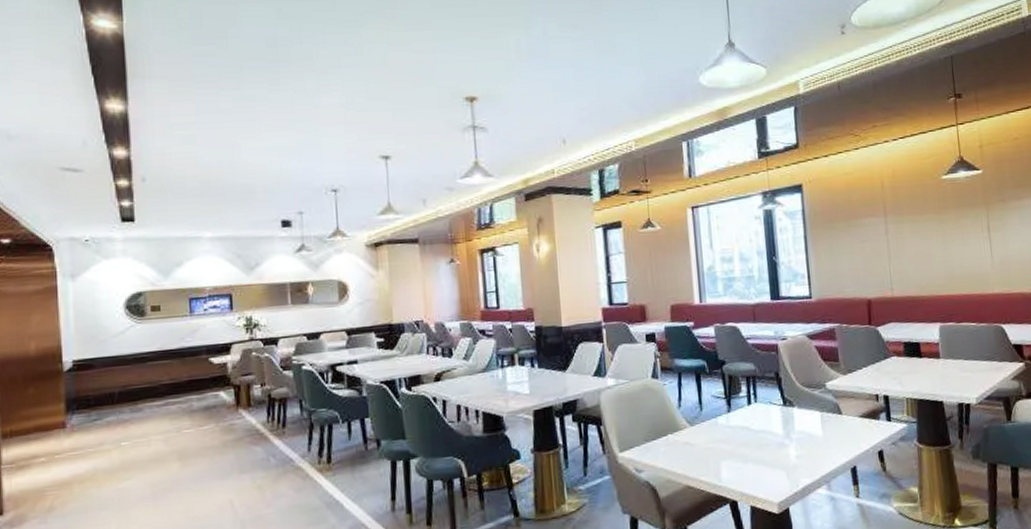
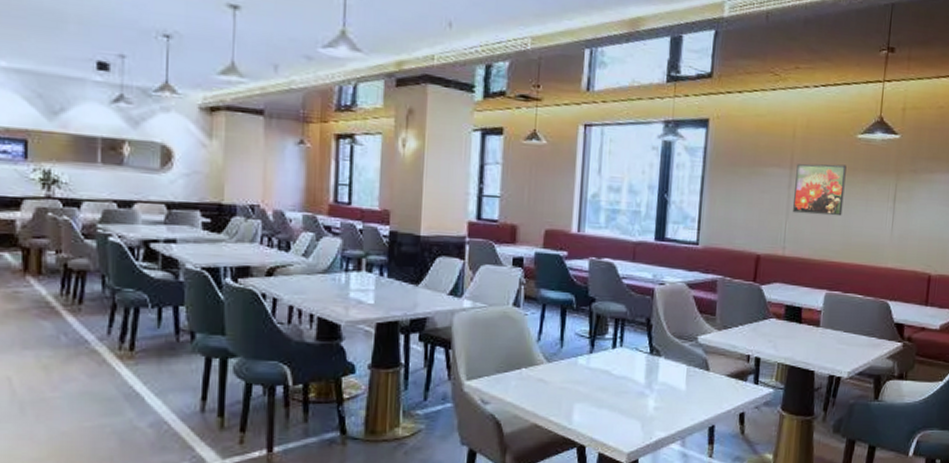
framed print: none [890,205,941,256] -> present [793,163,847,216]

